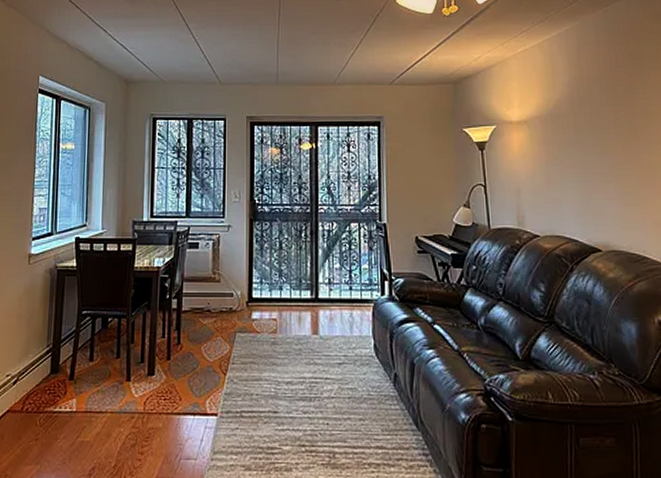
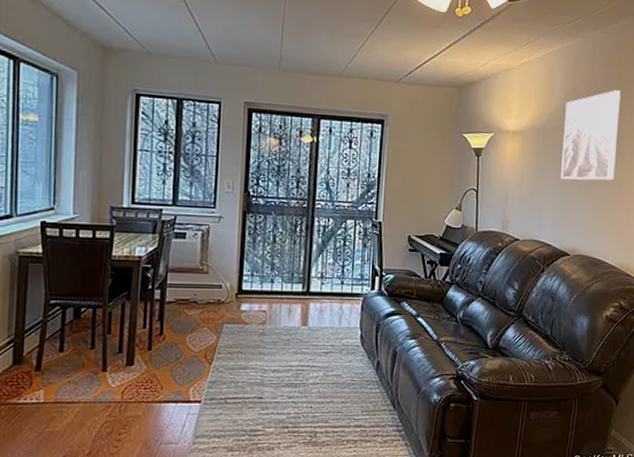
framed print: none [573,69,643,167] -> present [561,90,621,180]

